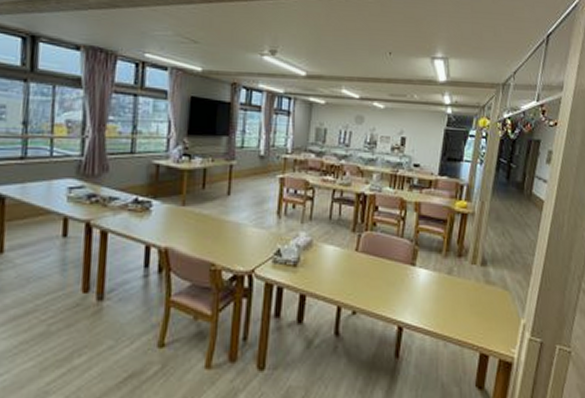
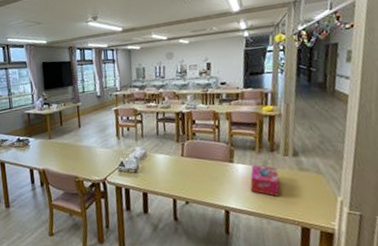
tissue box: none [430,271,463,313] -> present [250,165,280,197]

